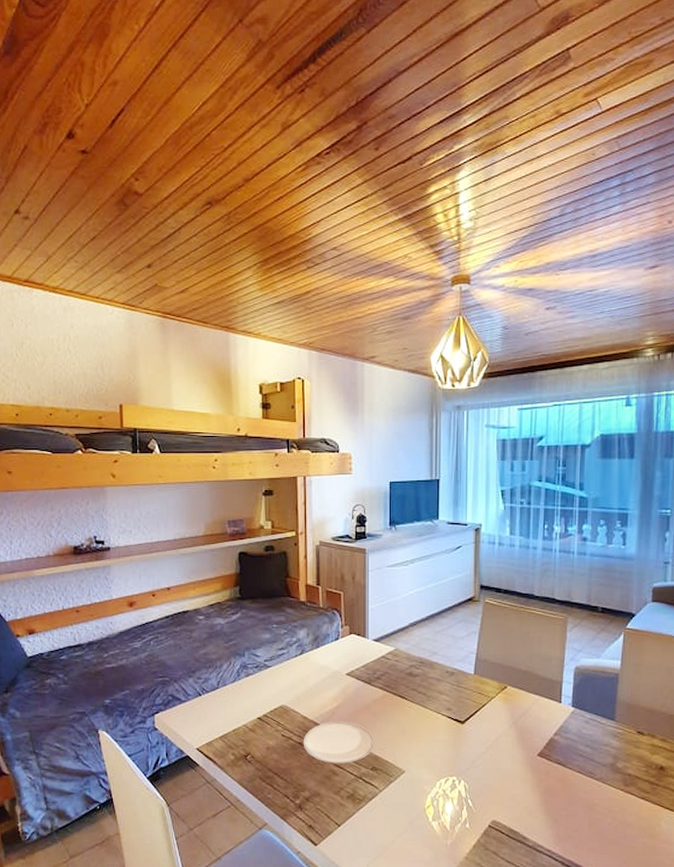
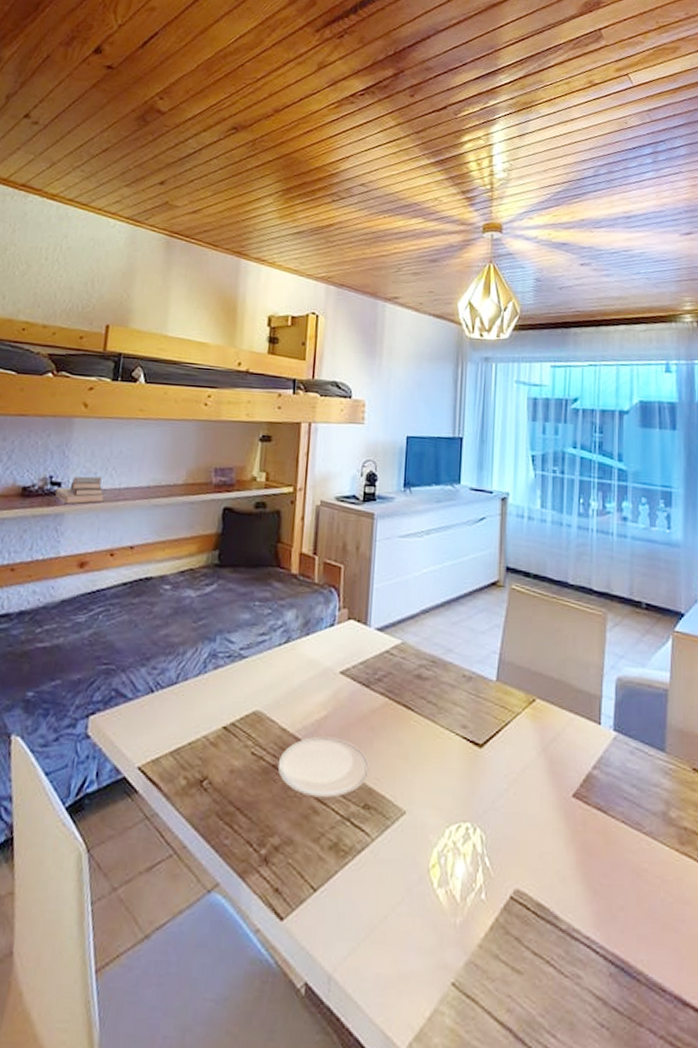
books: none [100,534,140,558] -> present [54,476,104,504]

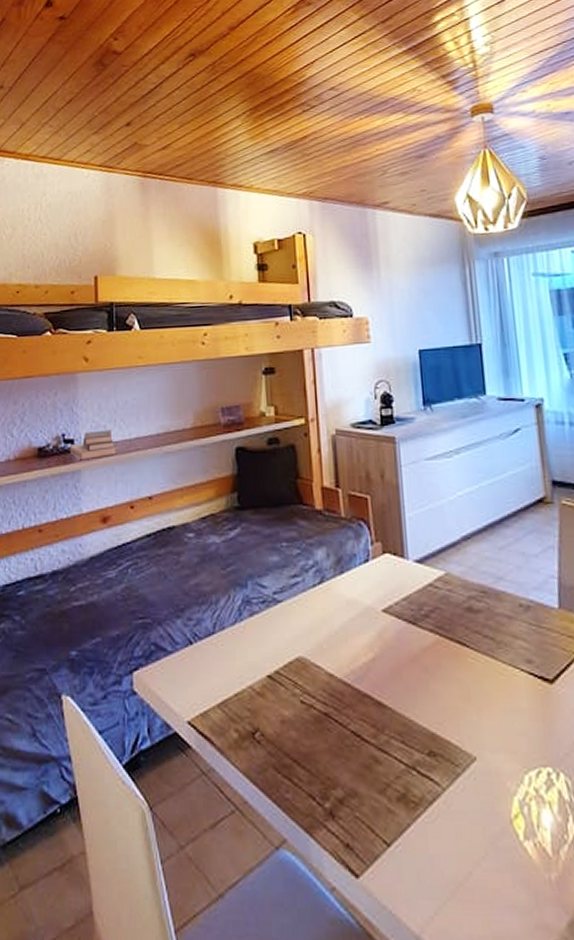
plate: present [277,736,370,799] -> none [330,680,430,747]

